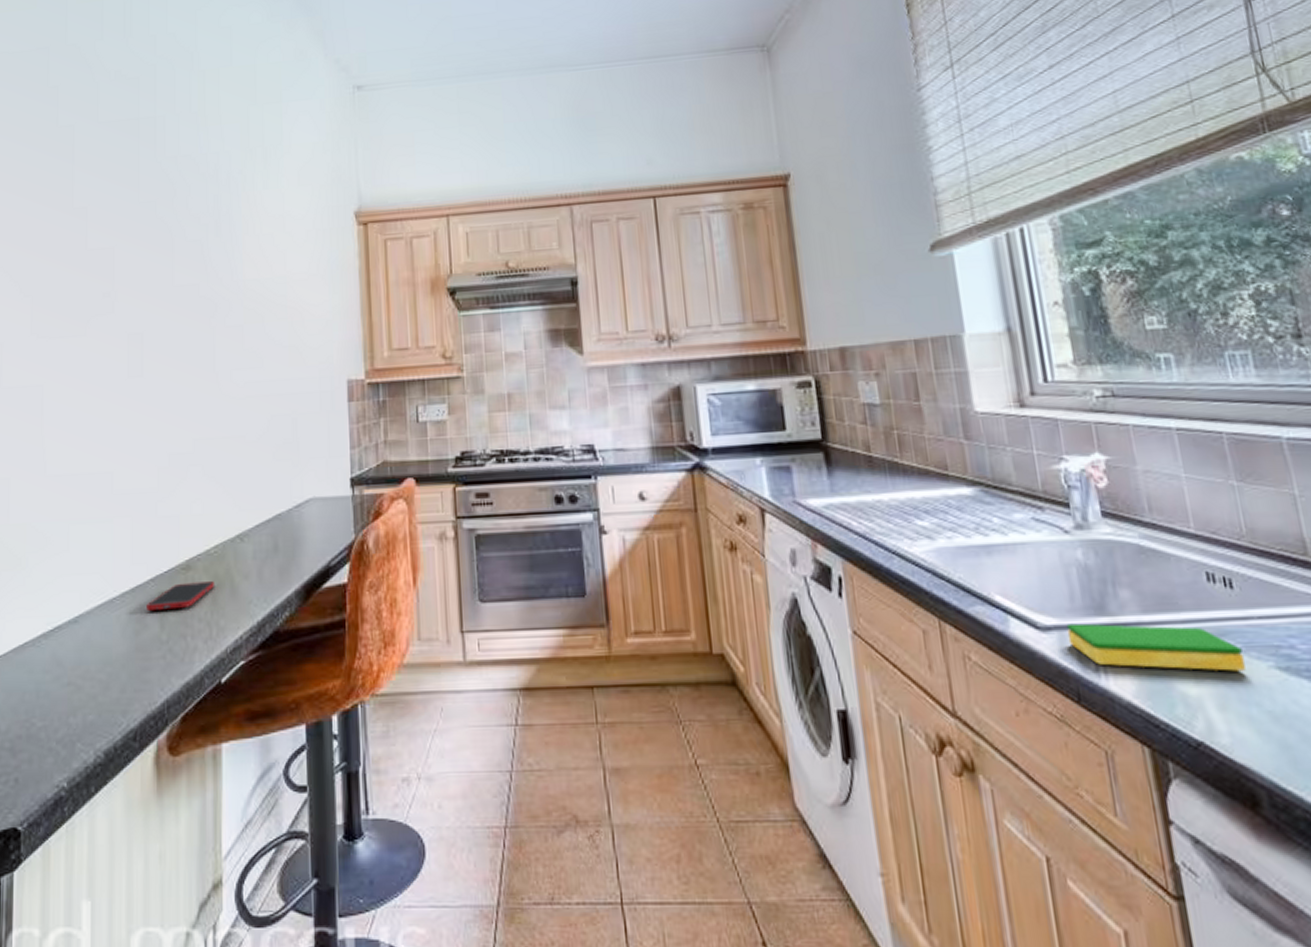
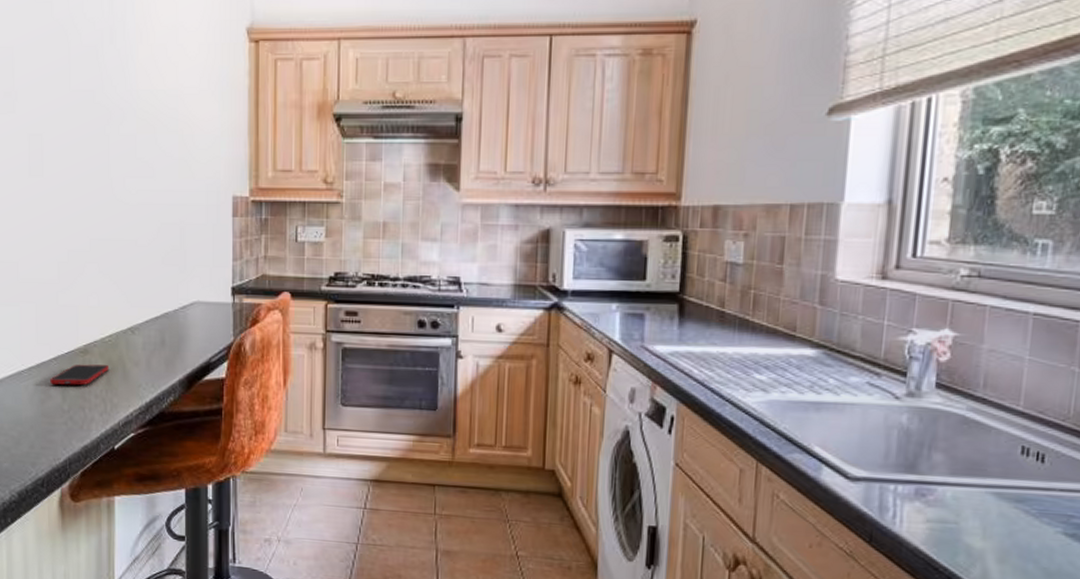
dish sponge: present [1066,623,1246,672] -> none [873,477,1035,533]

